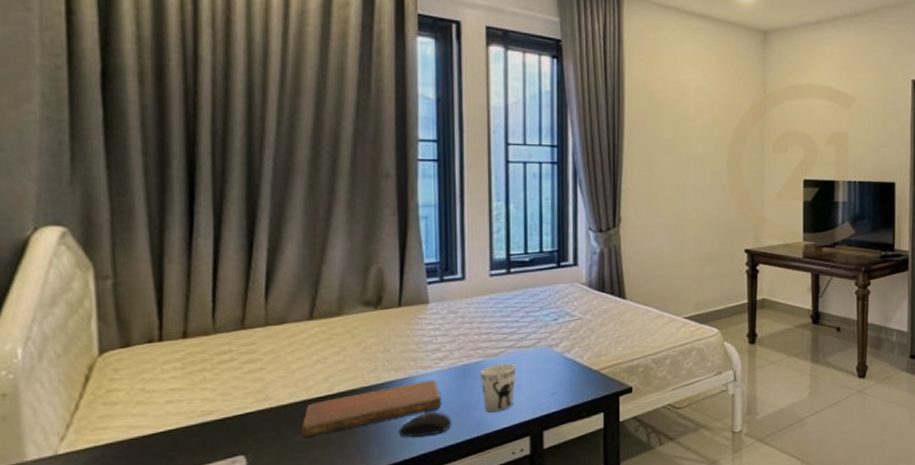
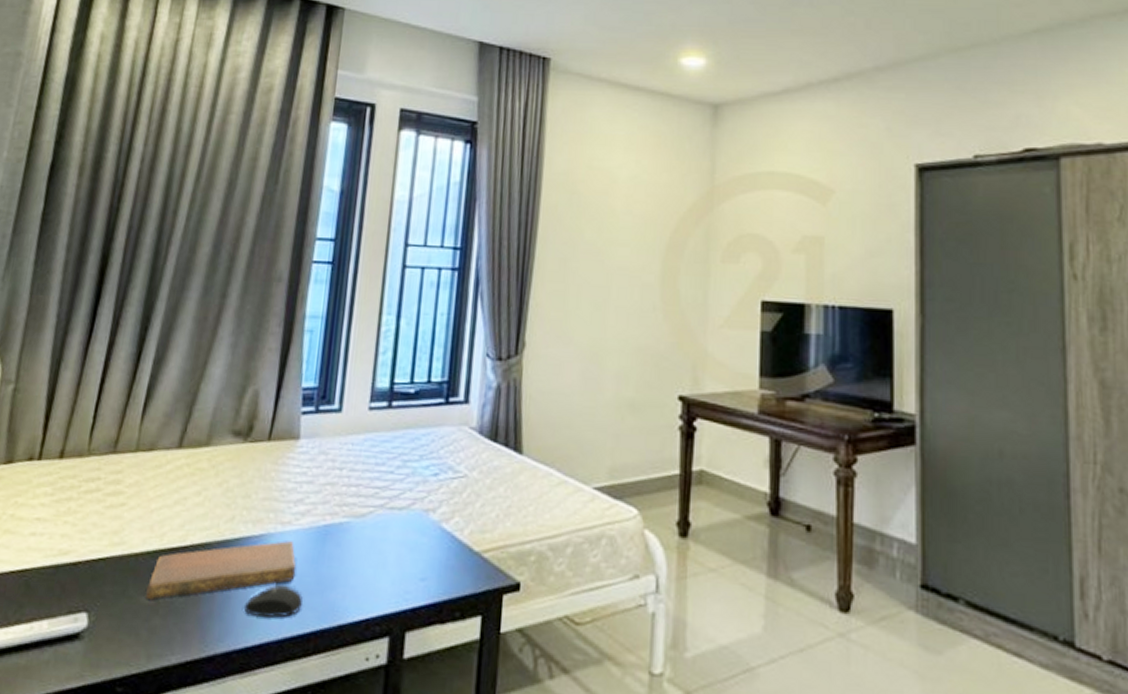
cup: present [481,363,516,412] -> none [341,528,384,596]

